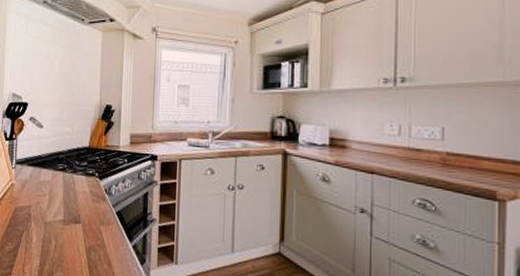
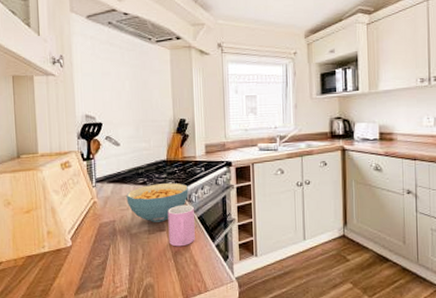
cereal bowl: none [44,171,109,213] -> present [126,183,189,222]
cup: none [83,197,113,243] -> present [167,204,195,247]

